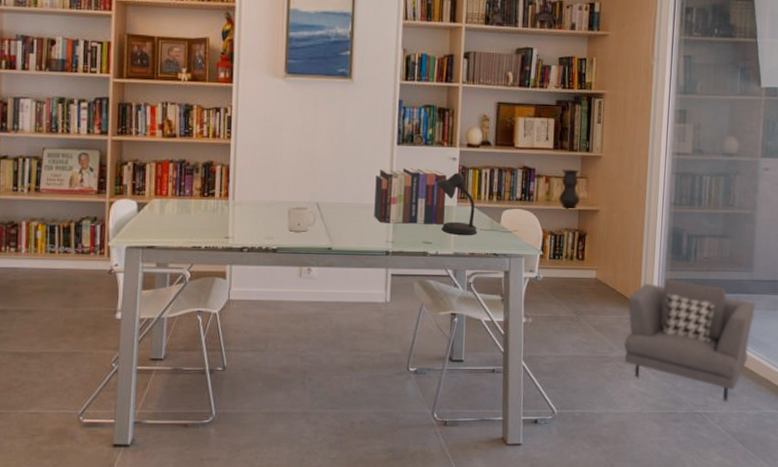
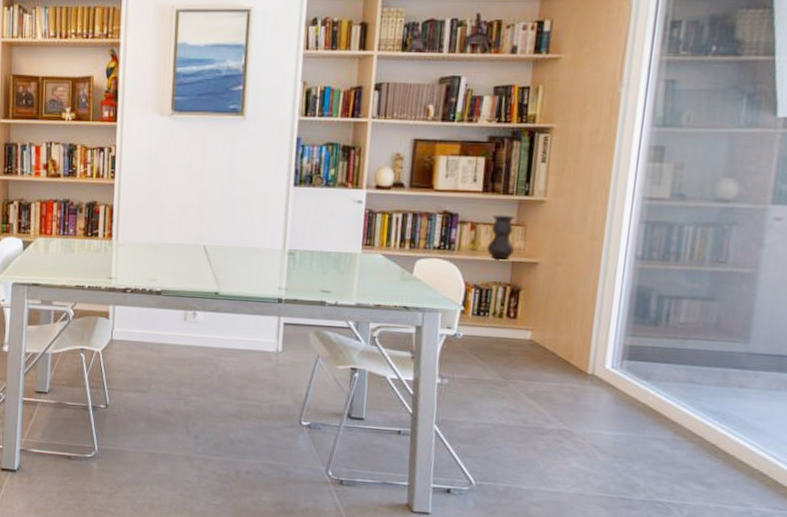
mug: present [287,206,317,232] -> none [172,248,204,275]
books: present [374,168,447,225] -> none [266,211,351,273]
desk lamp: present [436,172,518,235] -> none [338,216,435,285]
armchair: present [624,278,755,401] -> none [564,345,750,492]

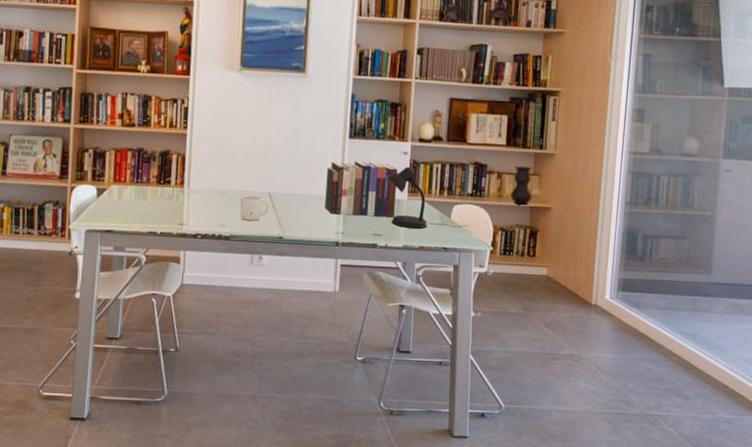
mug: none [172,248,204,275] -> present [240,195,269,221]
books: none [266,211,351,273] -> present [325,161,398,218]
desk lamp: none [338,216,435,285] -> present [387,166,469,229]

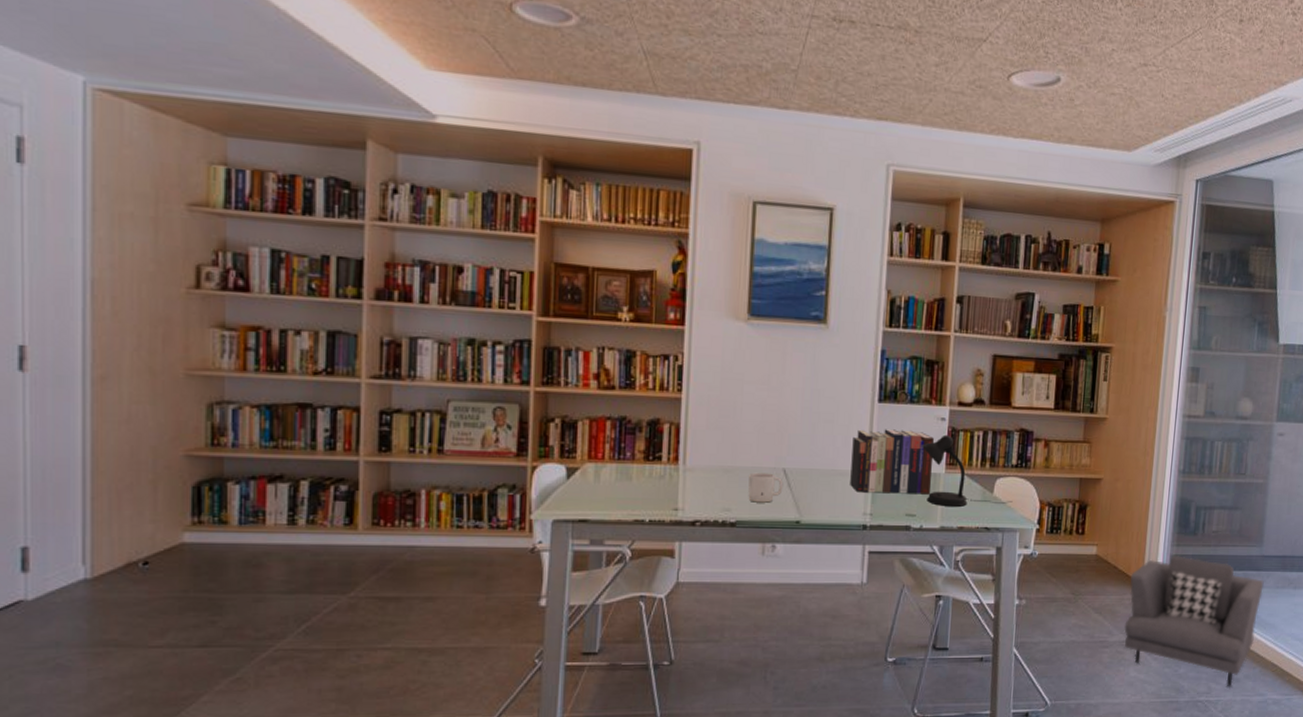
vase: present [511,165,533,205] -> none [1059,432,1083,476]
armchair: none [574,278,713,404] -> present [1124,554,1264,687]

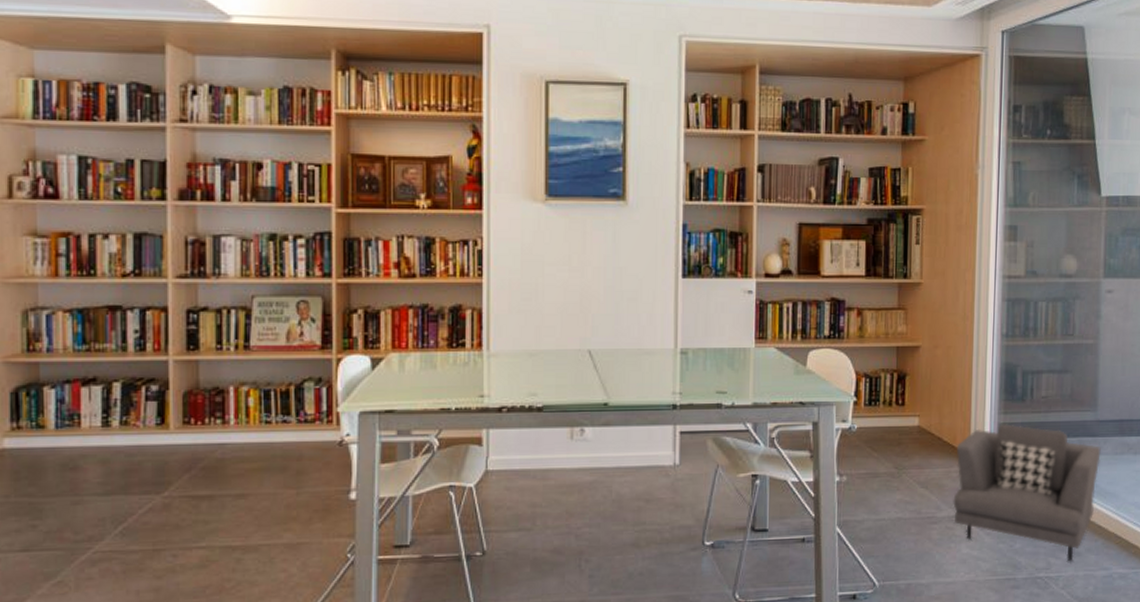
mug: present [748,472,784,503] -> none [554,355,589,386]
books: present [850,429,935,495] -> none [657,305,743,371]
desk lamp: present [922,434,1013,506] -> none [730,308,827,382]

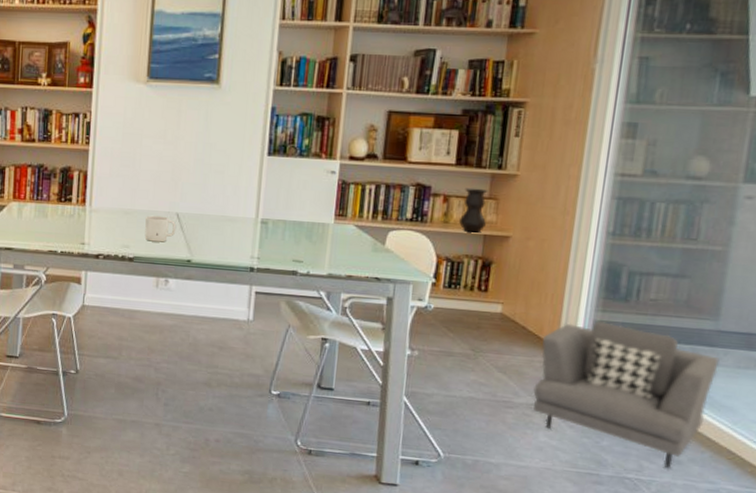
mug: none [554,355,589,386] -> present [145,215,177,242]
vase: none [874,299,897,345] -> present [459,187,488,233]

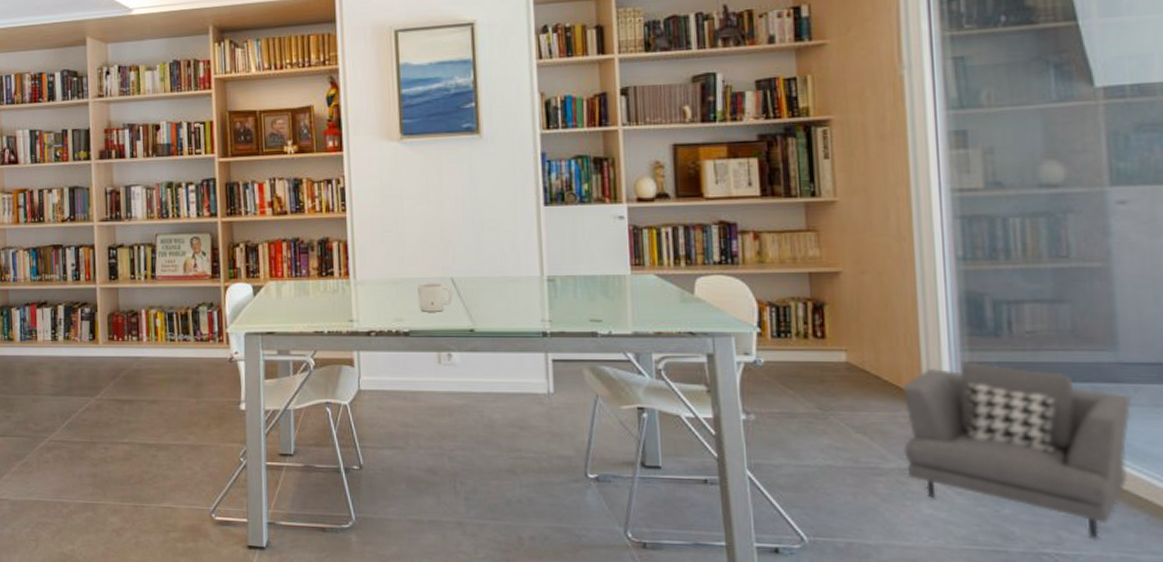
vase: present [459,187,488,233] -> none [776,220,809,271]

